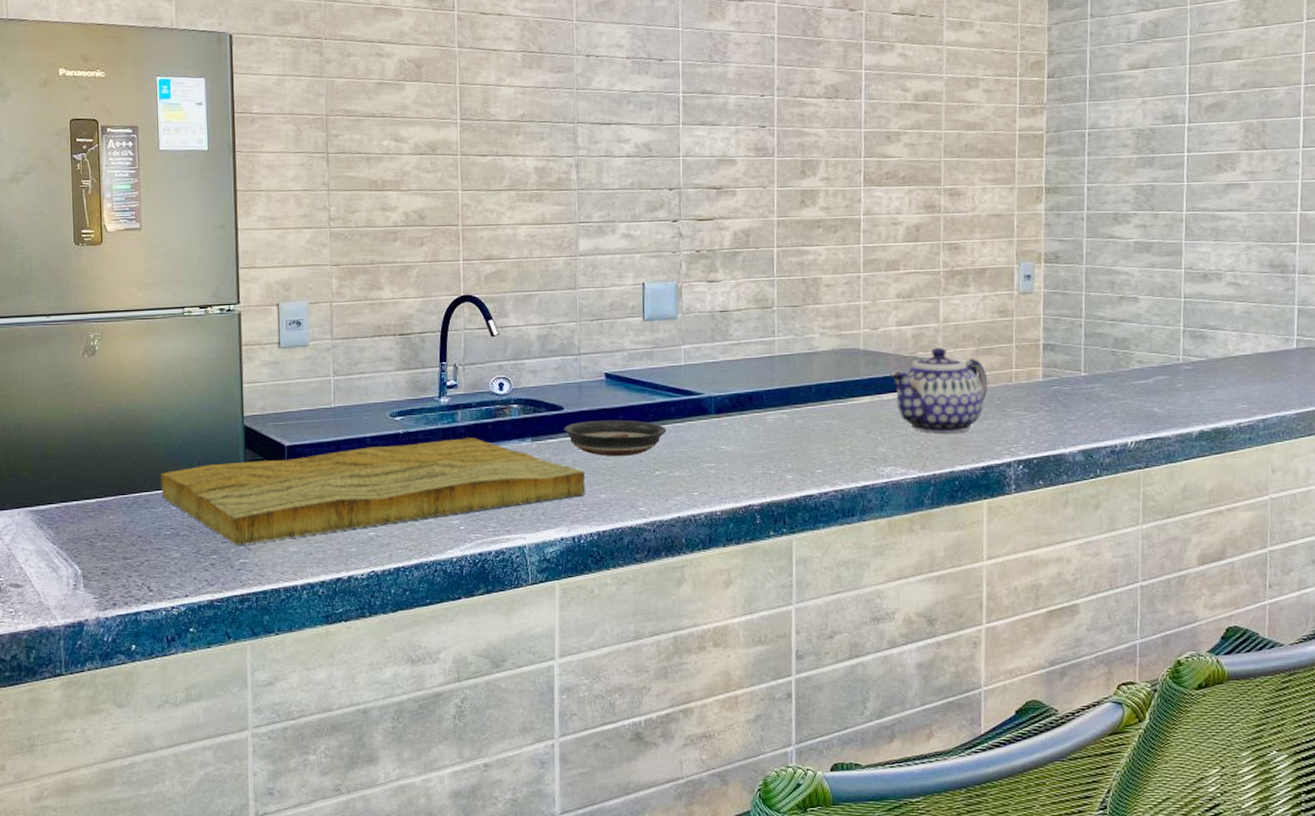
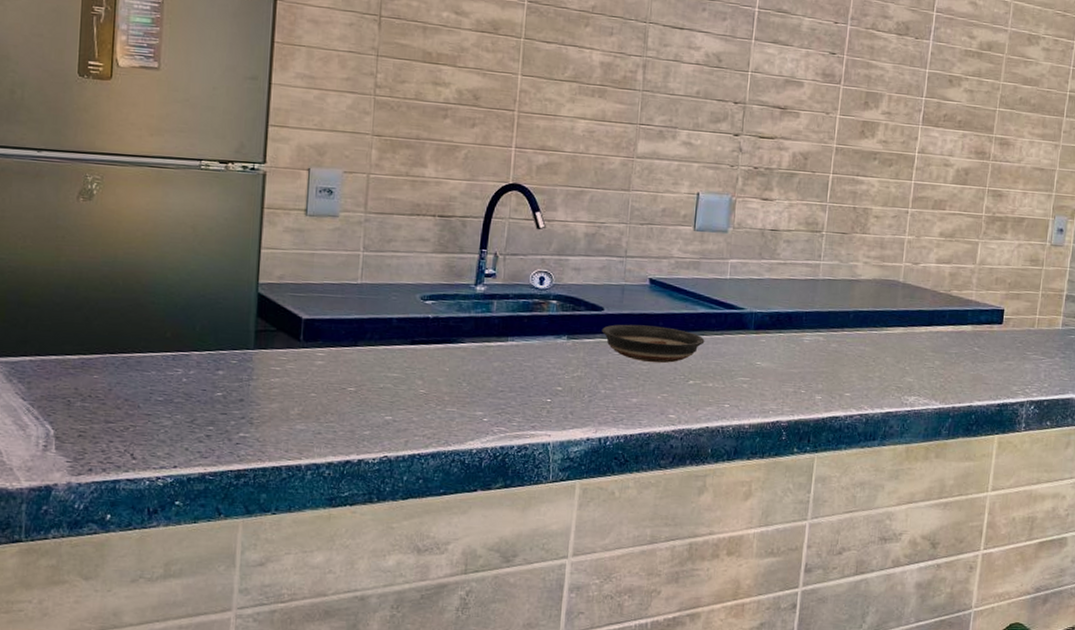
cutting board: present [161,438,585,545] -> none [156,328,618,418]
teapot: present [889,348,988,433] -> none [924,288,1013,370]

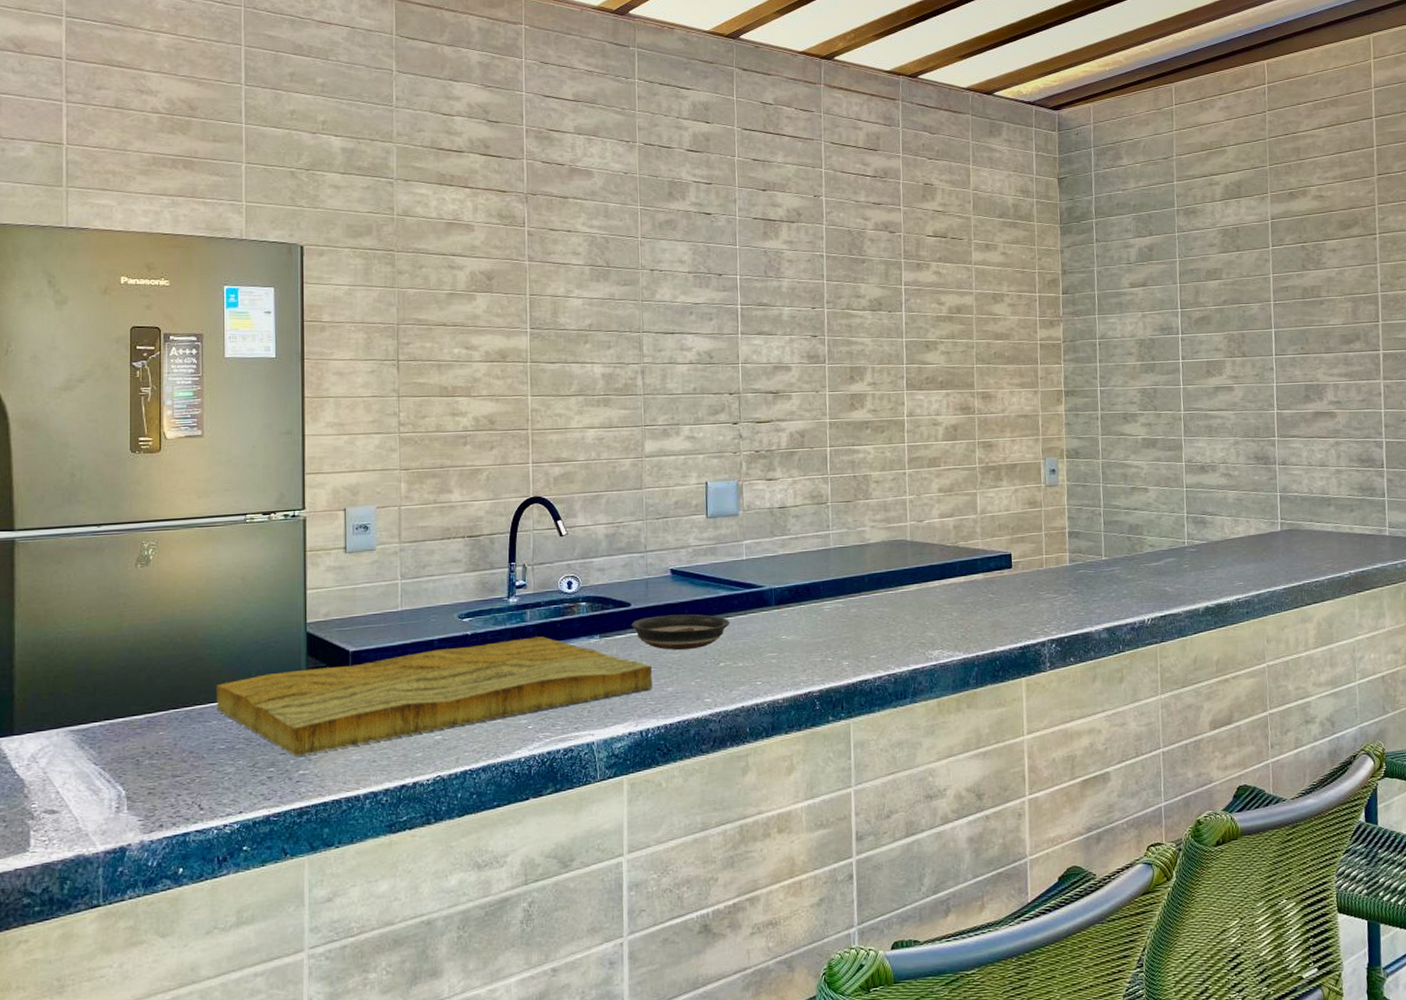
cutting board: none [156,328,618,418] -> present [216,636,652,756]

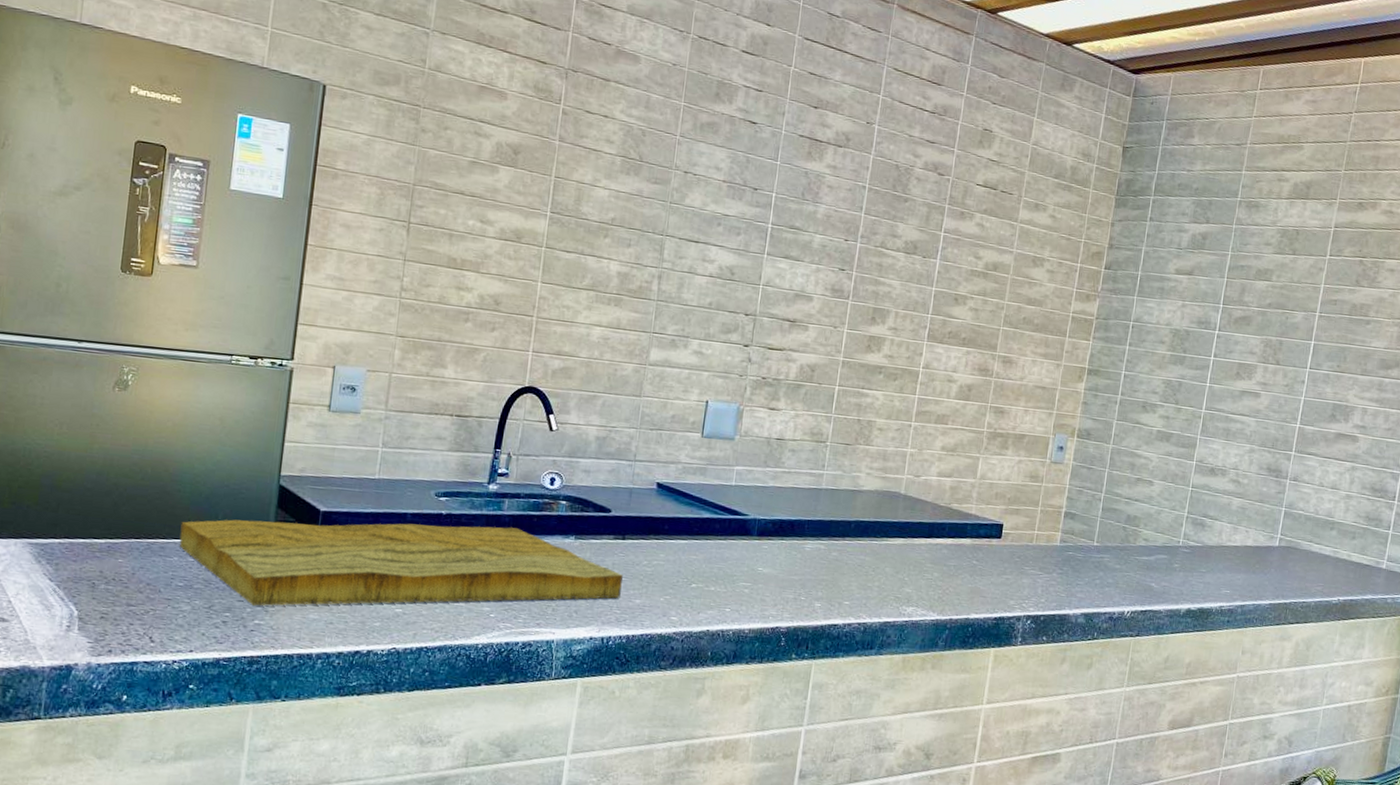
saucer: present [631,614,730,651] -> none [608,526,709,566]

